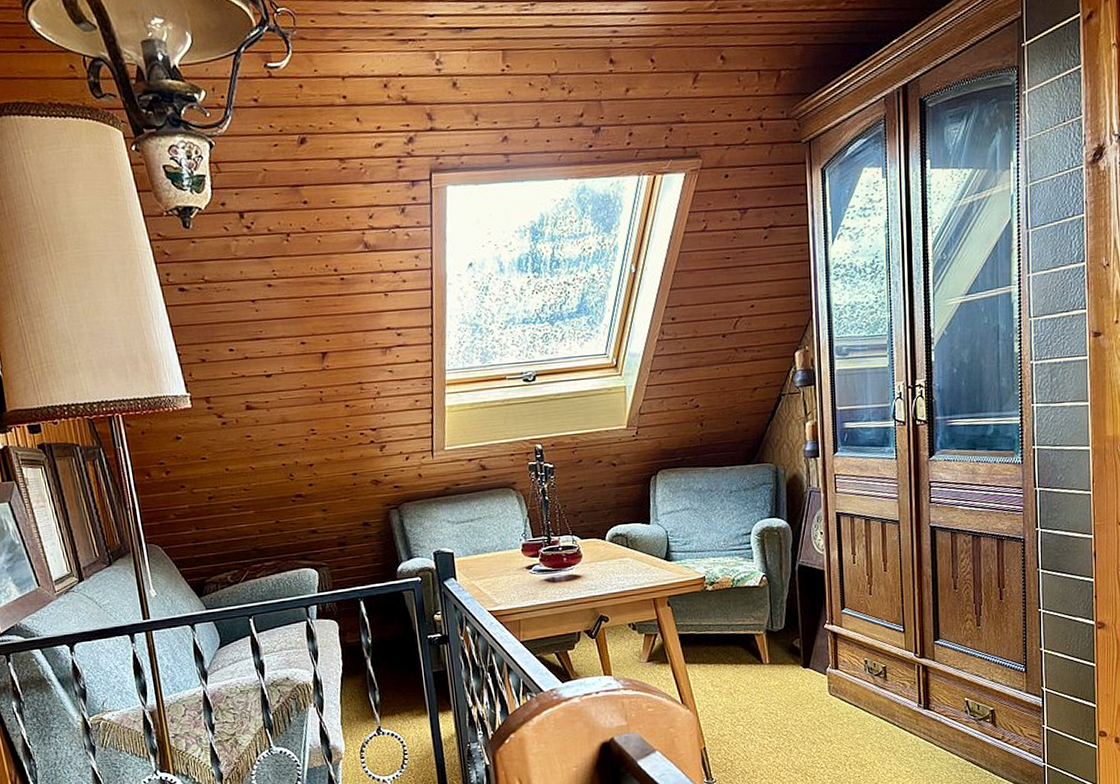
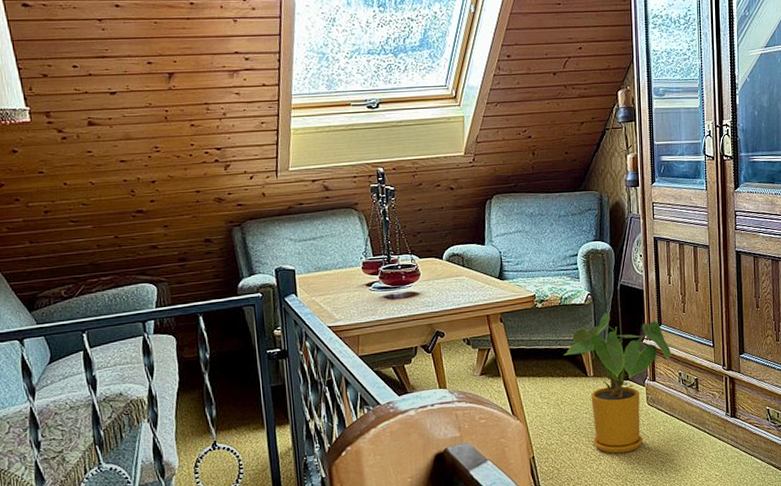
house plant: none [737,595,856,746] -> present [564,313,671,454]

